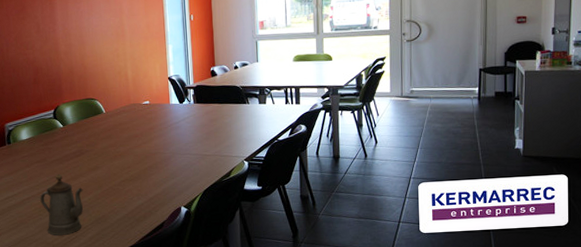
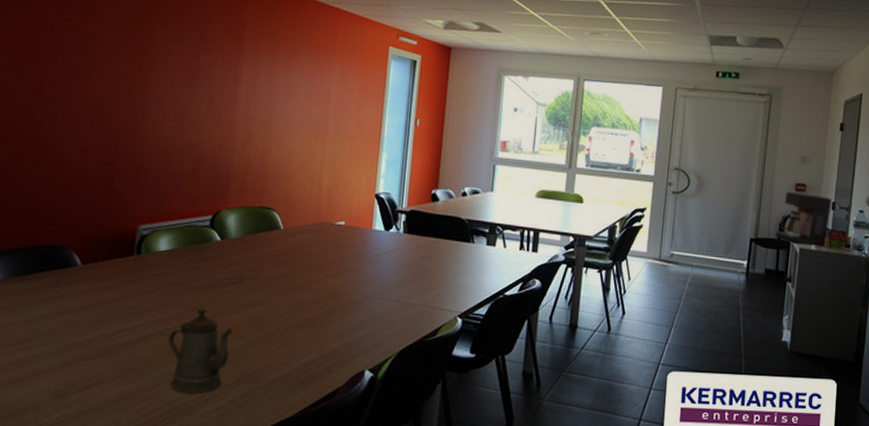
coffee maker: none [502,23,552,68] -> present [775,191,832,247]

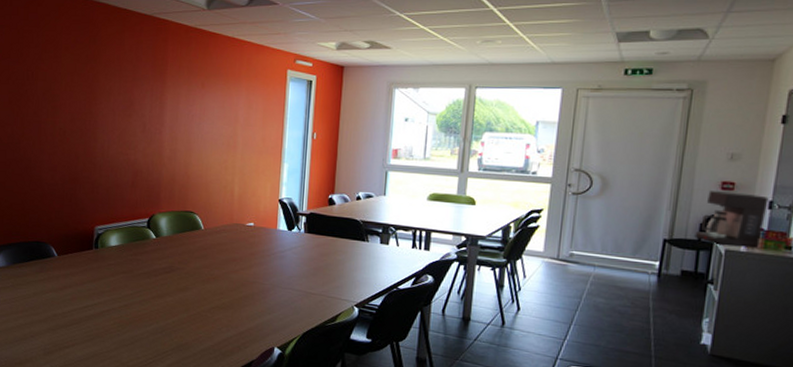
coffee pot: present [168,305,234,393] -> none [120,289,168,358]

